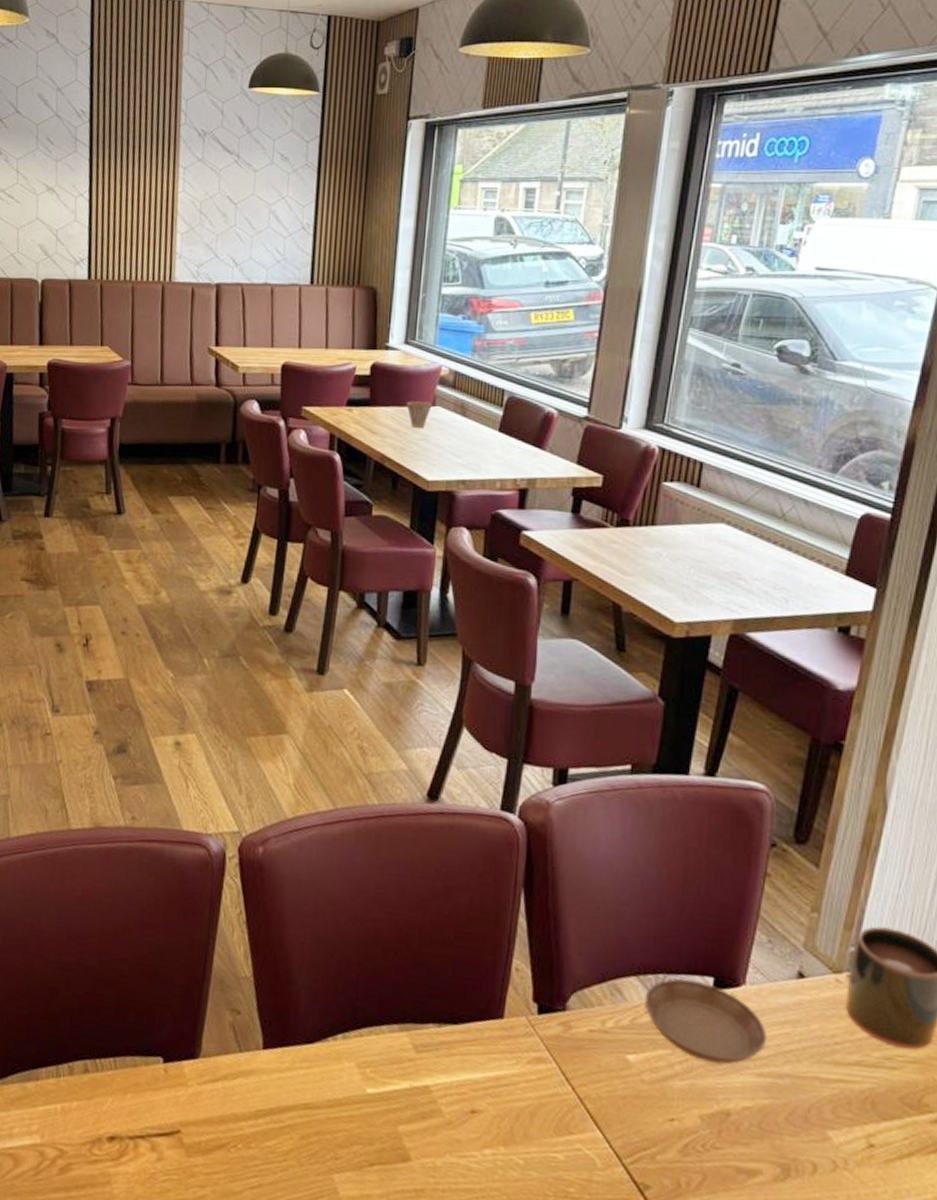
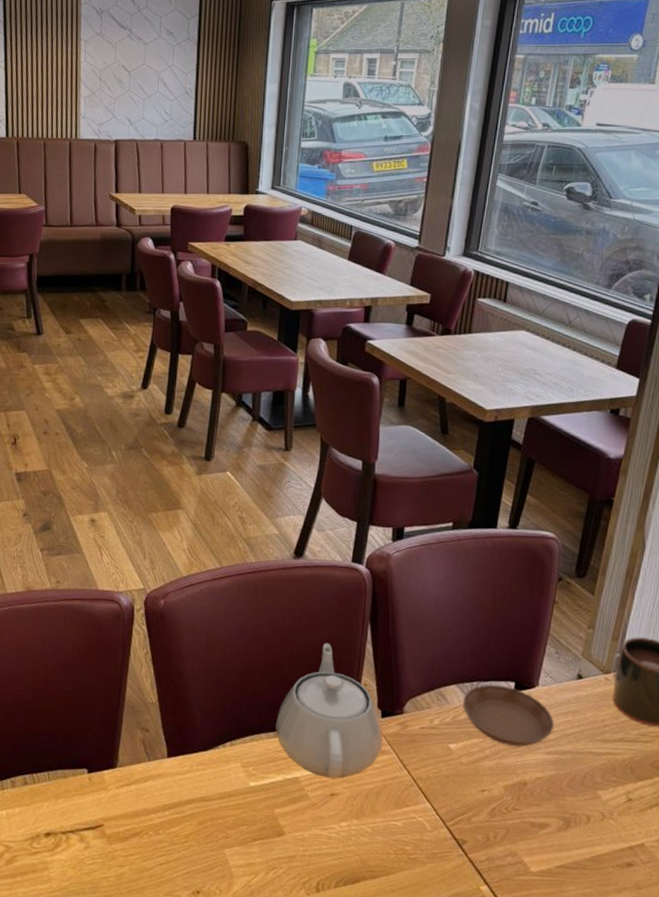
teapot: none [400,912,540,1092] -> present [275,642,383,779]
cup: present [406,401,432,429] -> none [273,236,294,259]

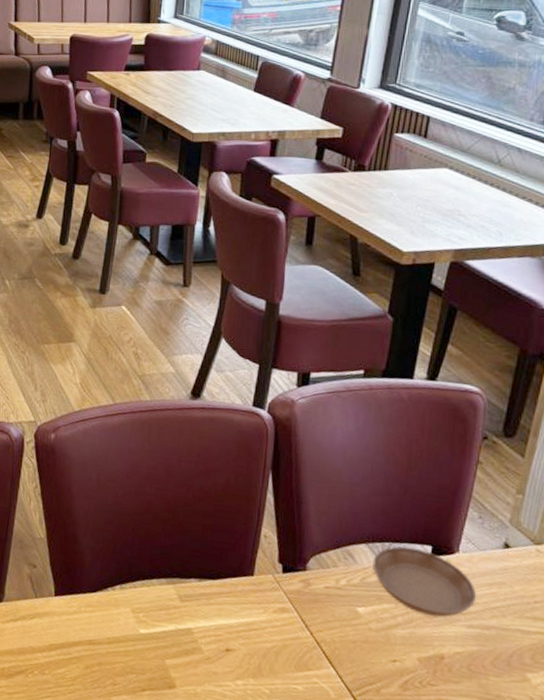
teapot: present [275,642,383,779] -> none [167,489,284,634]

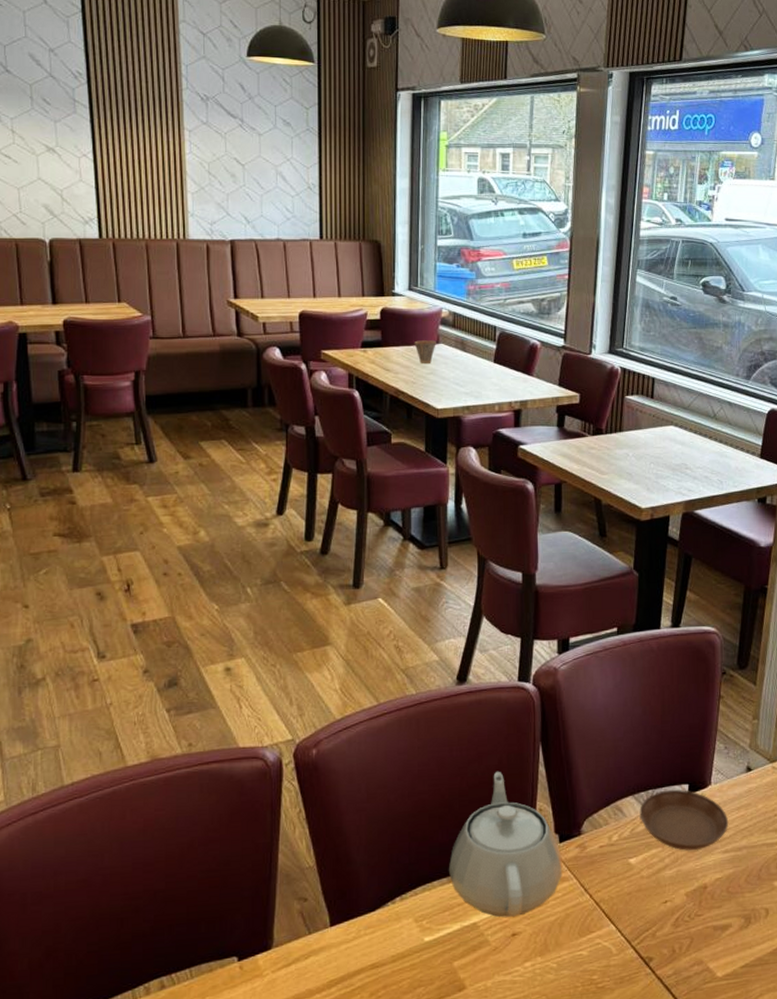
teapot: none [167,489,284,634] -> present [448,771,562,918]
cup: none [175,66,197,90] -> present [414,340,436,365]

